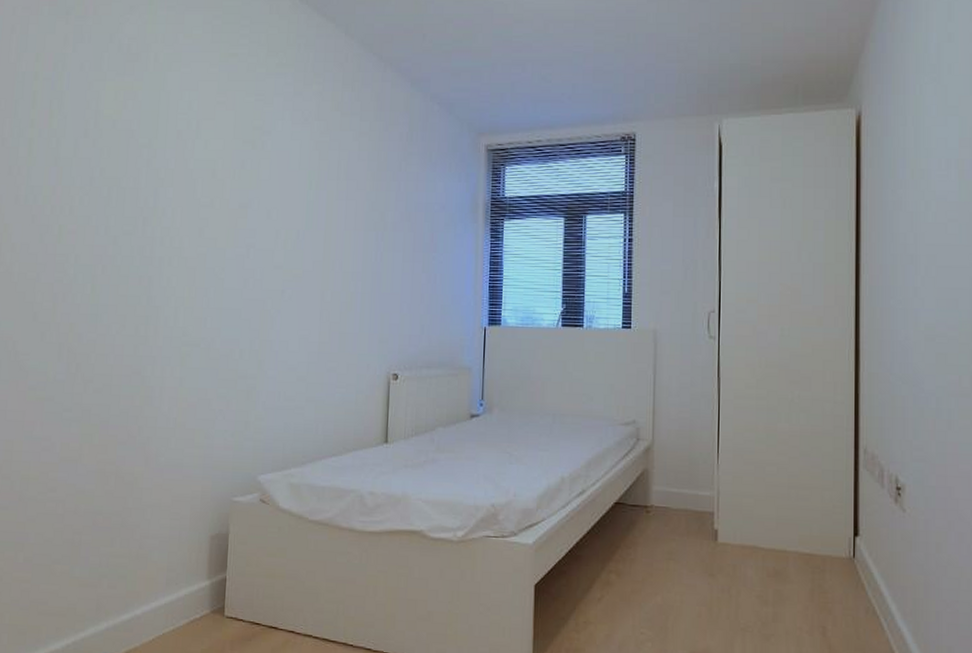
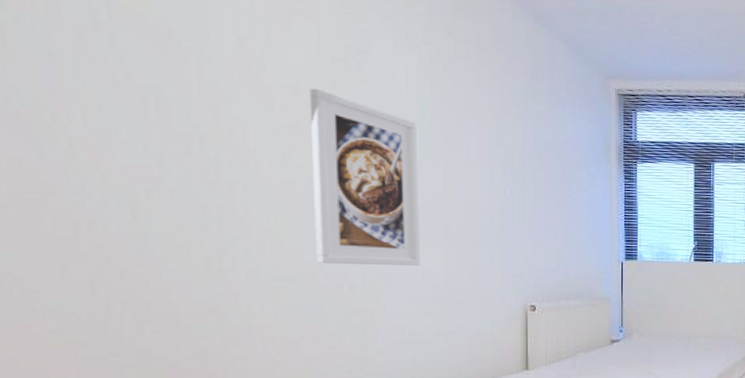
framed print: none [216,169,304,332] -> present [309,88,420,266]

